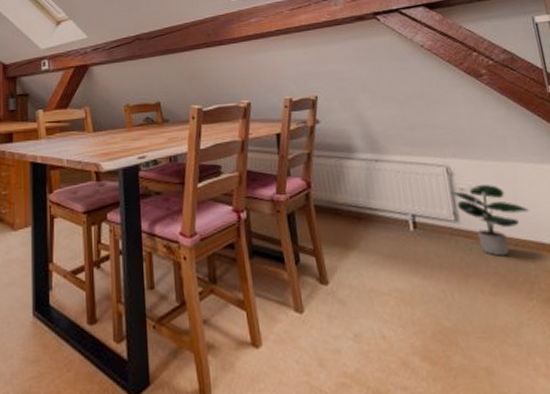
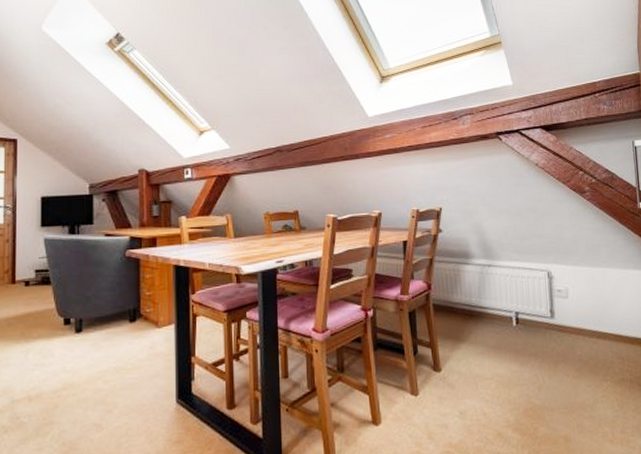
potted plant: present [450,184,529,256] -> none [549,286,612,346]

